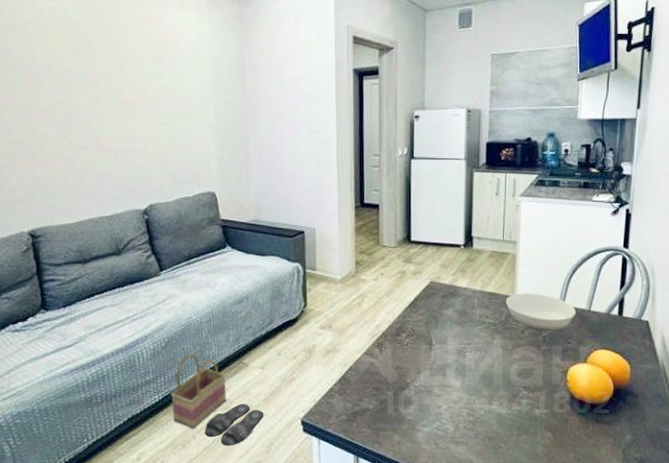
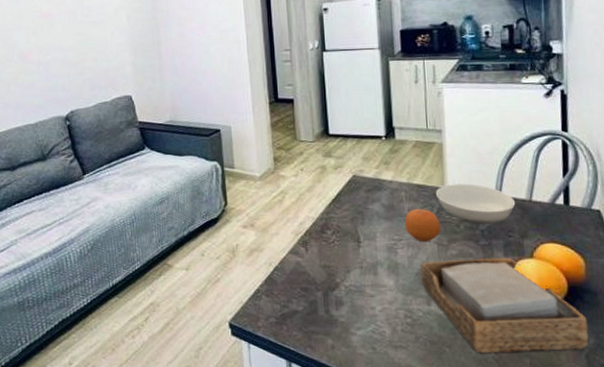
basket: present [171,354,227,429] -> none [99,256,153,333]
slippers: present [205,404,263,446] -> none [133,307,190,351]
fruit: none [474,314,507,347] -> present [404,208,440,243]
napkin holder: none [485,362,627,449] -> present [420,257,589,354]

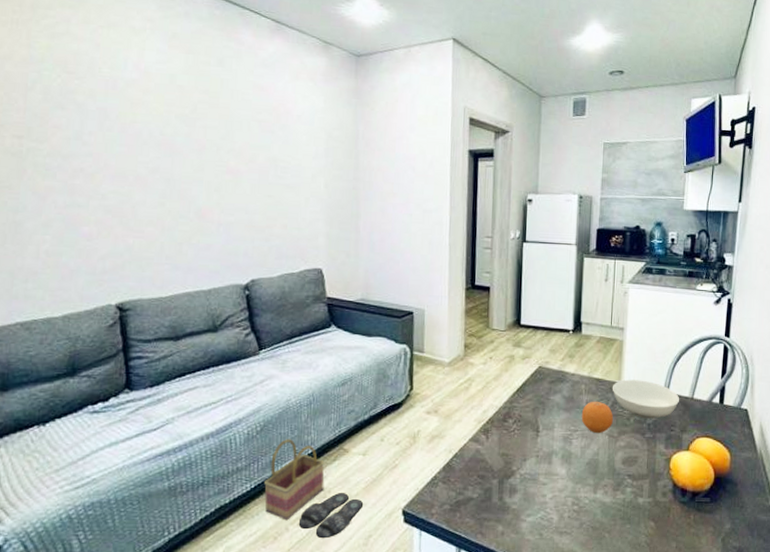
basket: none [99,256,153,333] -> present [264,439,324,521]
slippers: none [133,307,190,351] -> present [299,493,363,539]
napkin holder: present [420,257,589,354] -> none [591,449,727,538]

